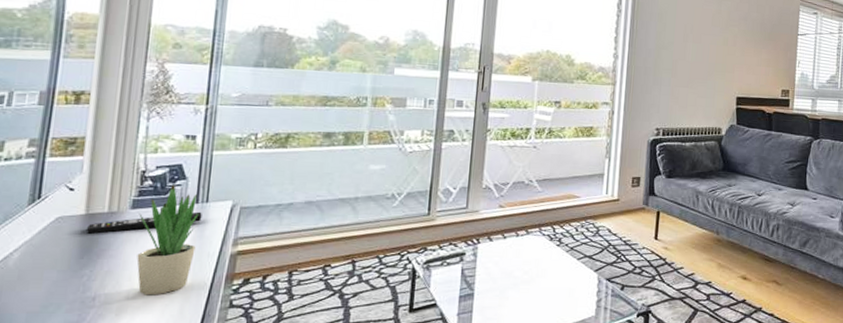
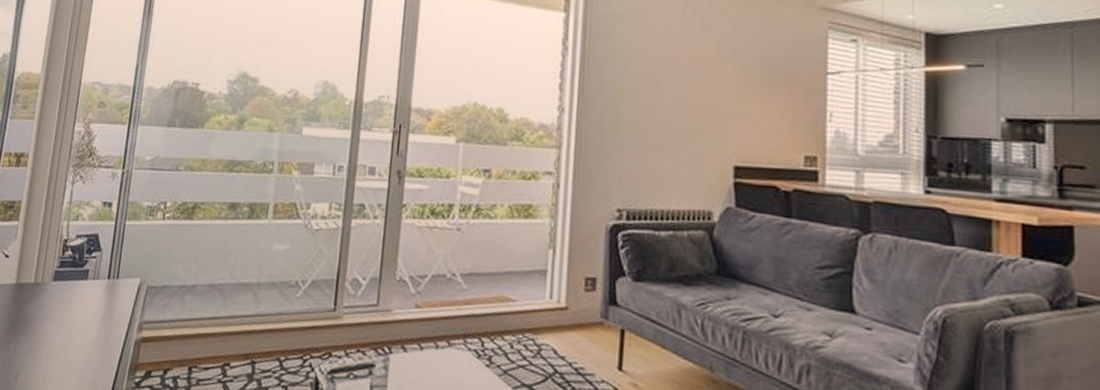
remote control: present [87,211,202,234] -> none [15,288,113,306]
potted plant: present [137,184,199,295] -> none [53,256,110,380]

